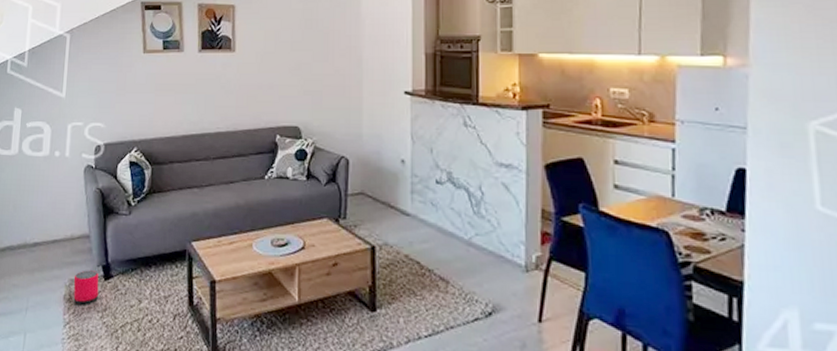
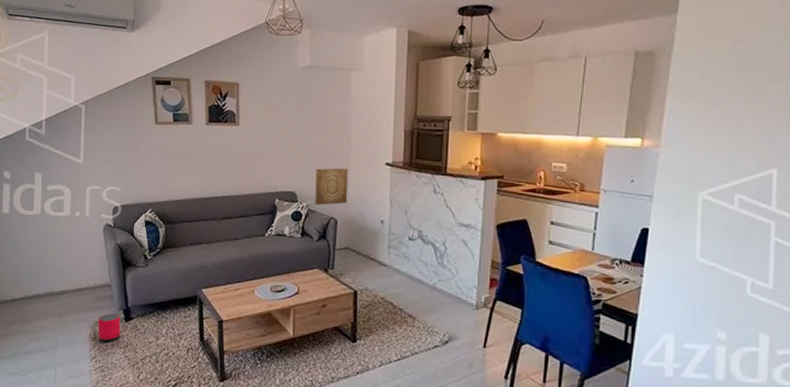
wall art: none [322,98,361,142] -> present [315,168,349,205]

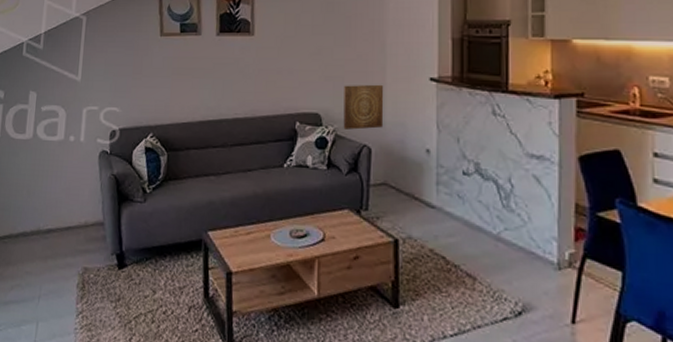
speaker: present [97,313,121,343] -> none [87,258,113,294]

